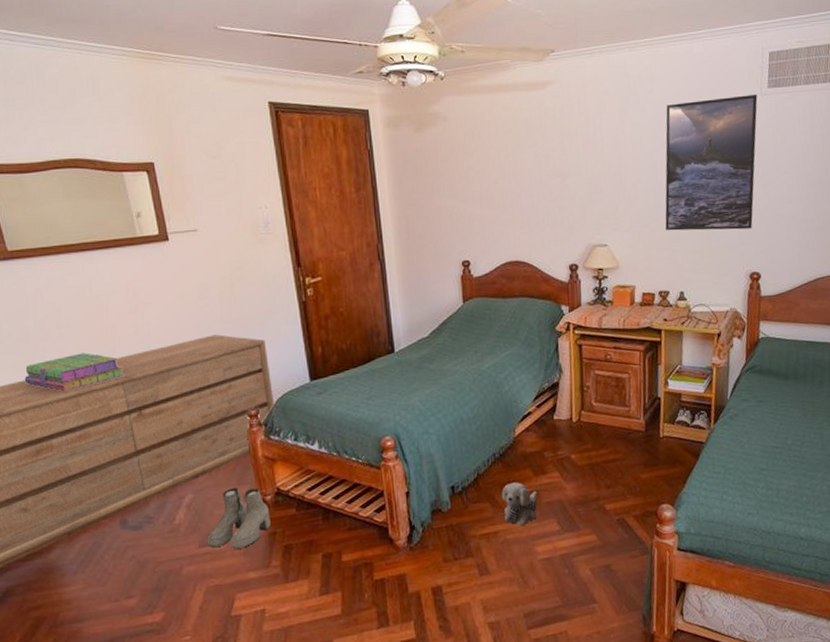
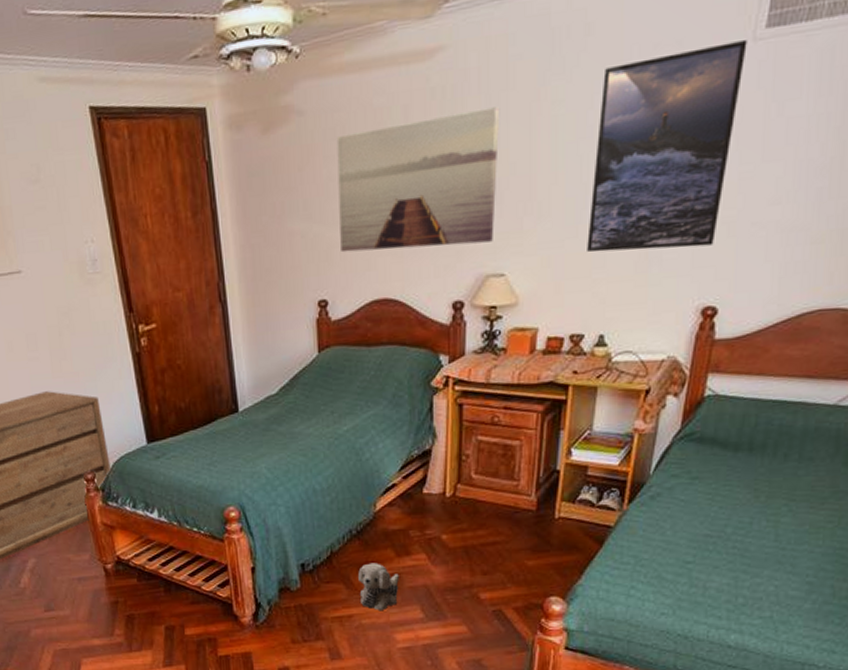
boots: present [208,488,271,549] -> none [52,554,112,615]
wall art: none [474,125,597,224] -> present [336,107,500,253]

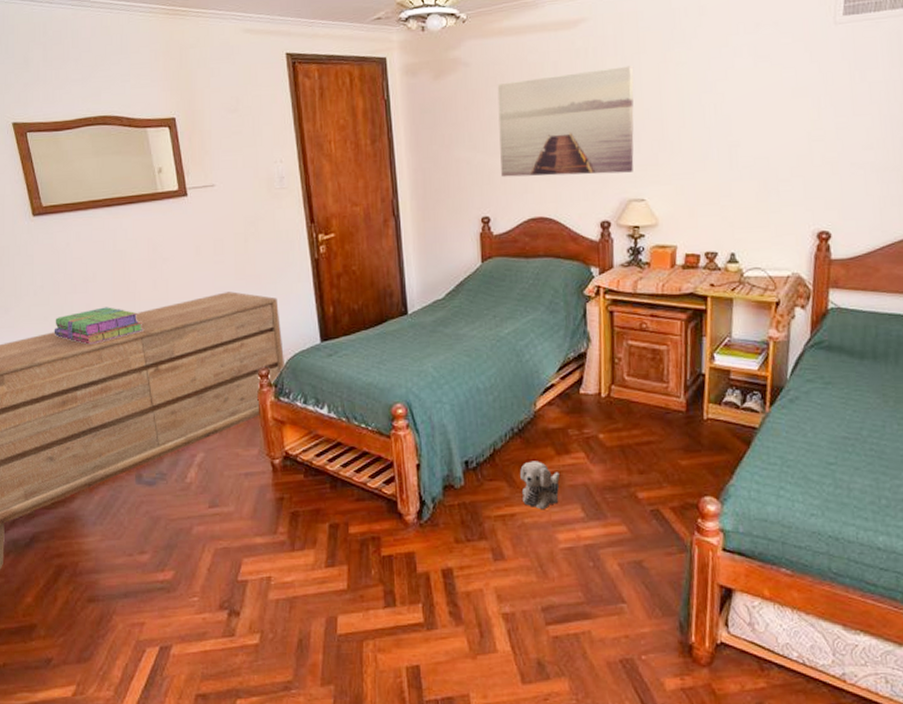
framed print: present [587,40,747,253] -> none [714,24,830,184]

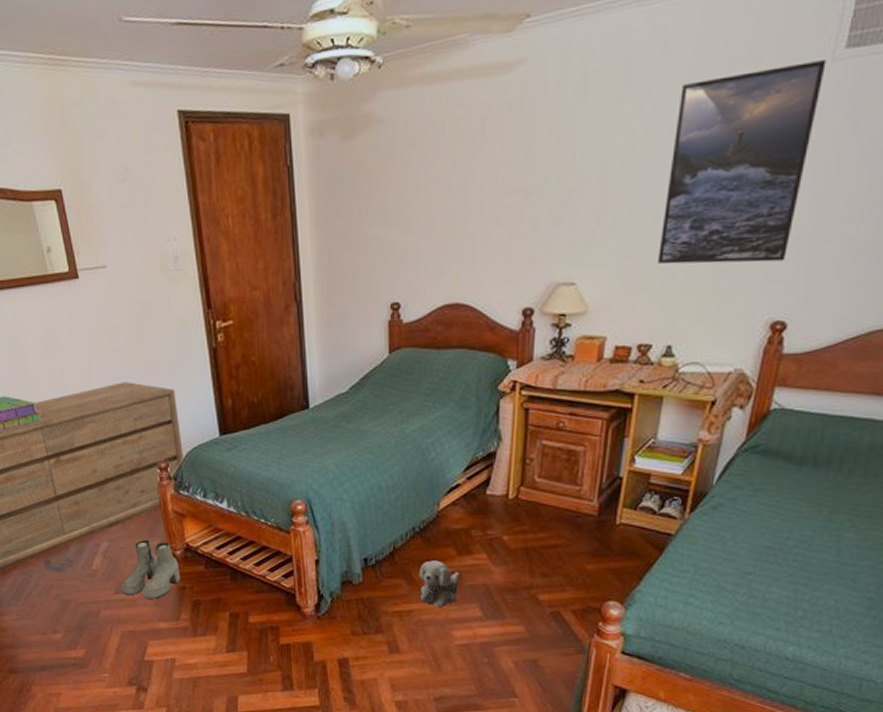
boots: none [217,449,278,512] -> present [122,540,180,599]
wall art: present [497,66,634,177] -> none [415,120,577,257]
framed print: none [714,24,830,184] -> present [658,60,826,265]

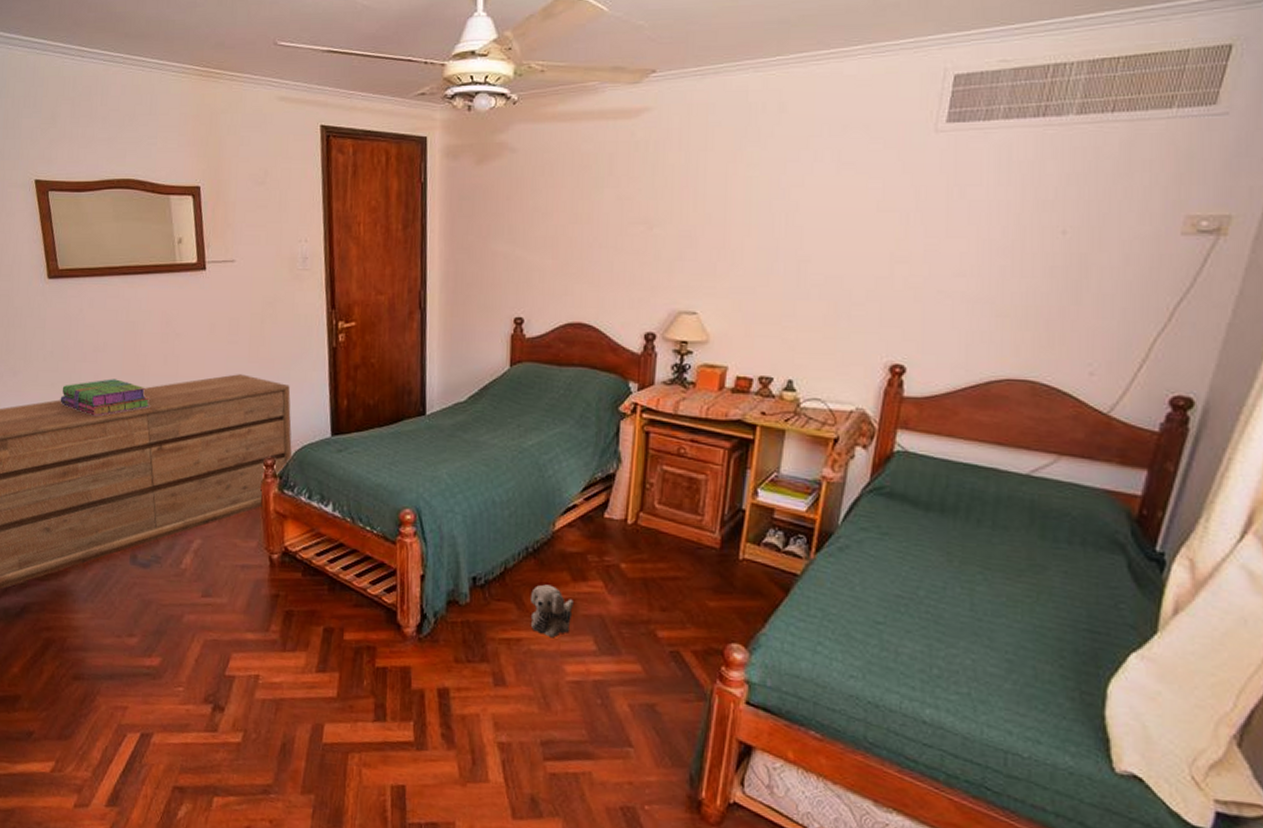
boots: present [122,540,180,599] -> none [211,540,275,606]
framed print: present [658,60,826,265] -> none [777,131,930,307]

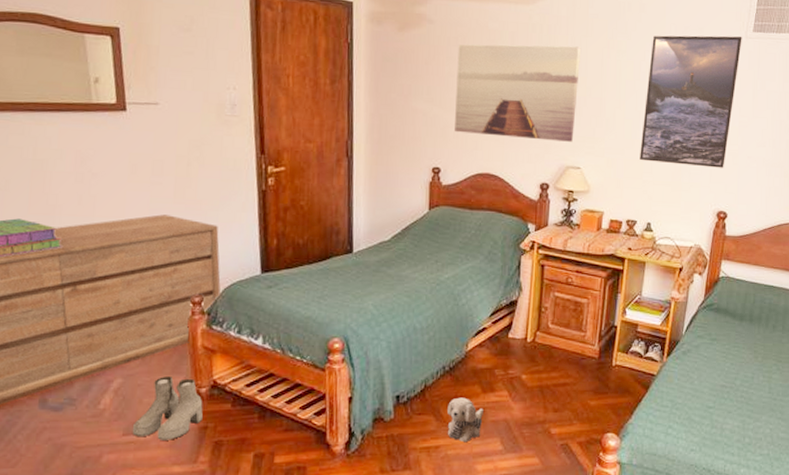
boots: none [211,540,275,606] -> present [133,376,203,440]
wall art: none [540,164,699,281] -> present [455,44,582,142]
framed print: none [777,131,930,307] -> present [640,35,742,168]

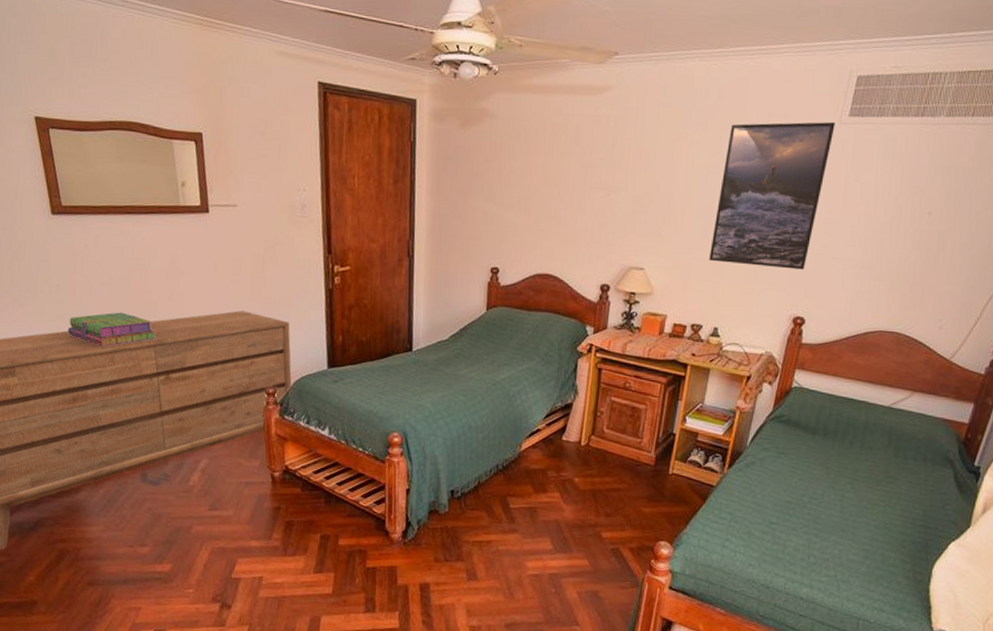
boots: present [133,376,203,440] -> none [217,460,277,518]
plush toy: present [447,397,483,443] -> none [499,496,535,540]
wall art: present [455,44,582,142] -> none [514,138,651,241]

